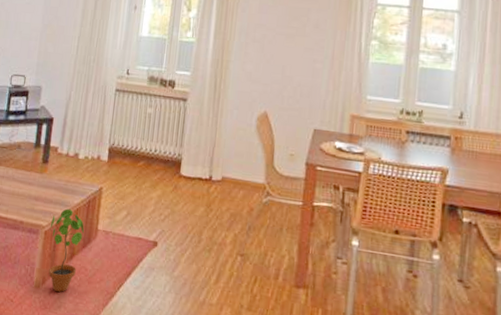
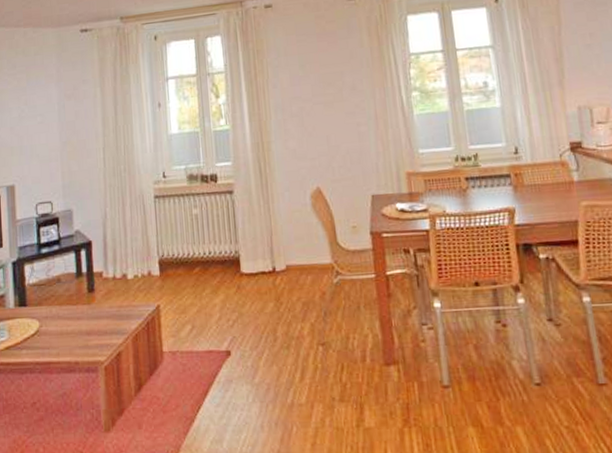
potted plant: present [48,208,84,292] -> none [110,336,148,430]

